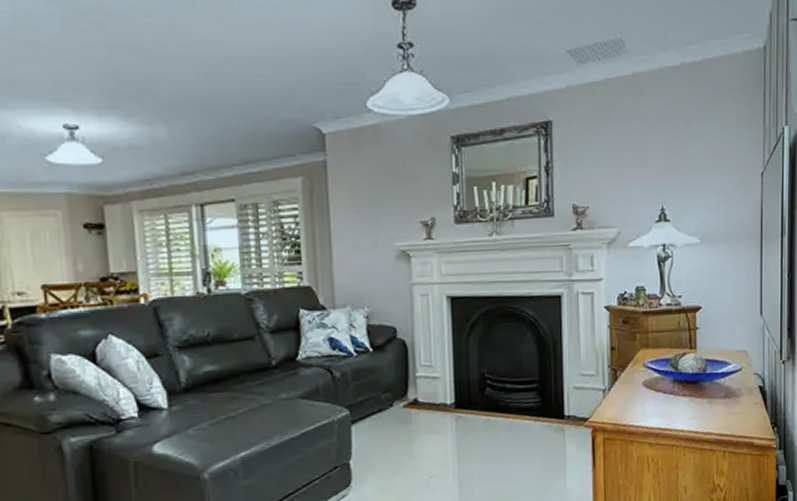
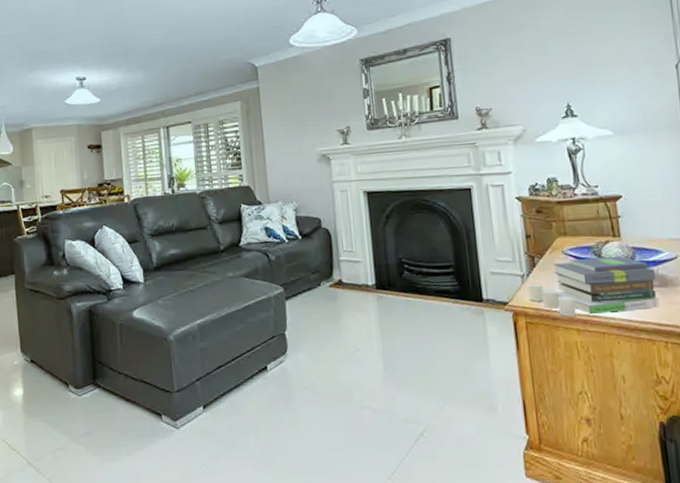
candle: none [608,397,650,432] -> present [527,282,576,318]
books: none [634,368,723,428] -> present [553,256,660,315]

